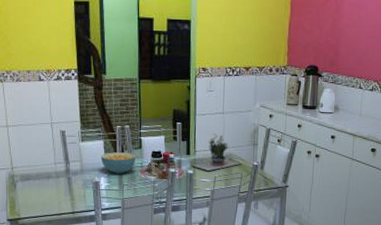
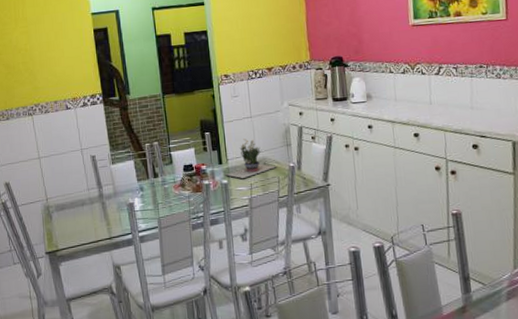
cereal bowl: present [100,152,136,174] -> none [132,169,168,193]

